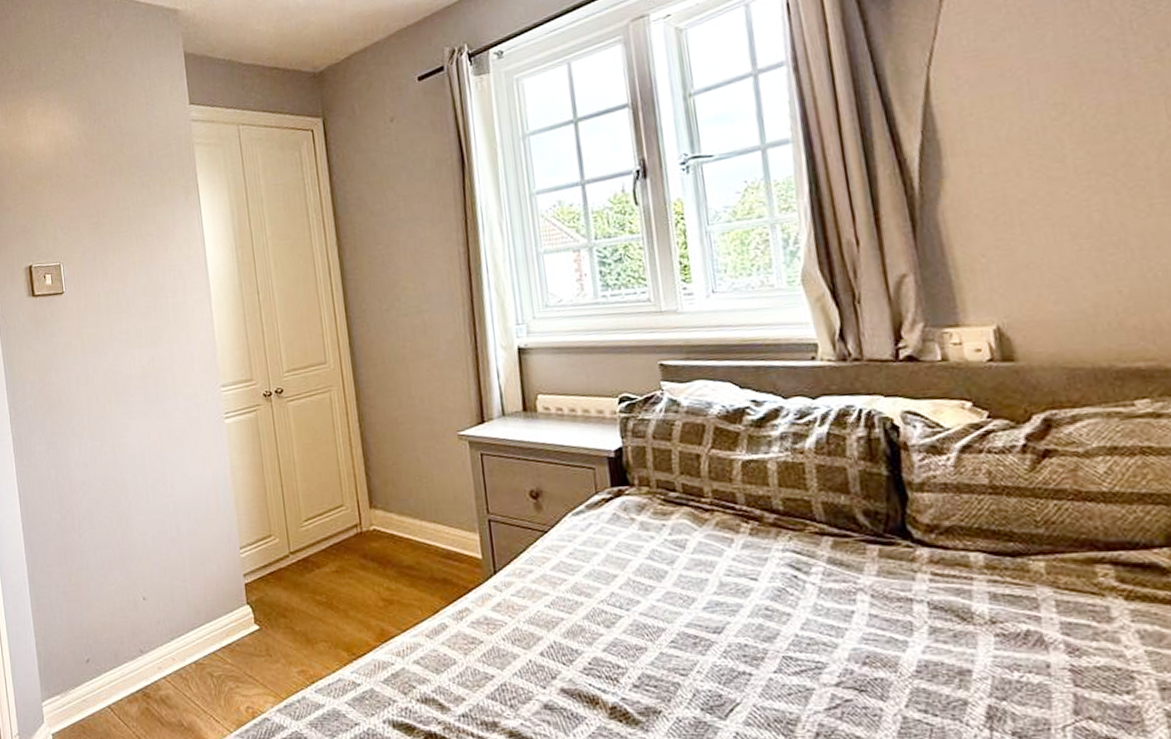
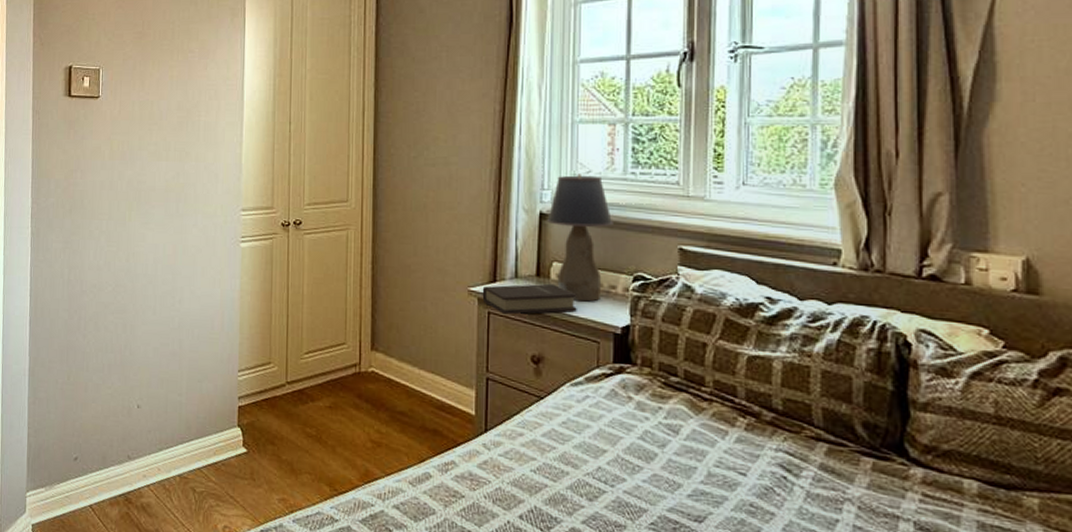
book: none [472,416,568,454] -> present [482,283,577,315]
table lamp: none [526,304,592,431] -> present [547,174,614,302]

